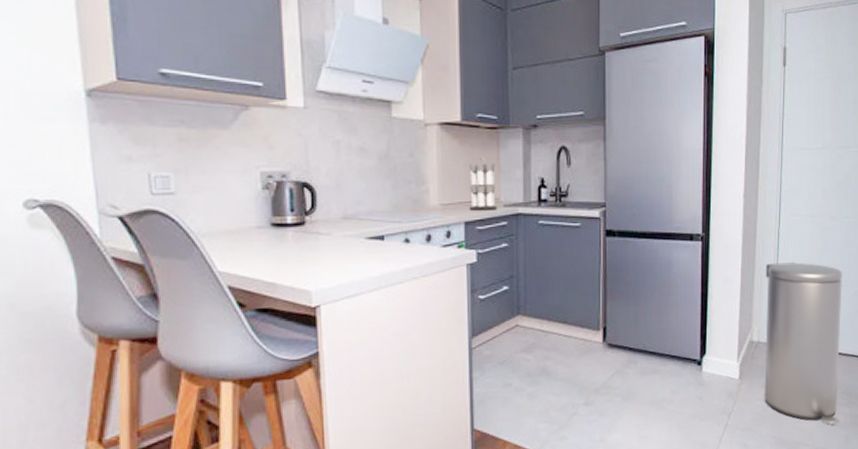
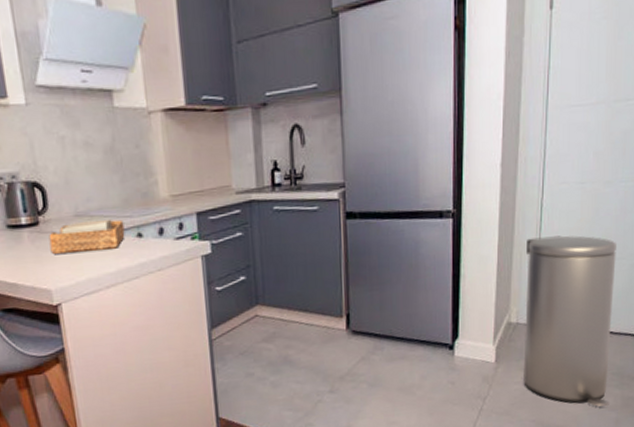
napkin holder: none [314,223,392,256] -> present [49,219,125,255]
spice rack: present [469,156,497,212] -> none [197,141,230,202]

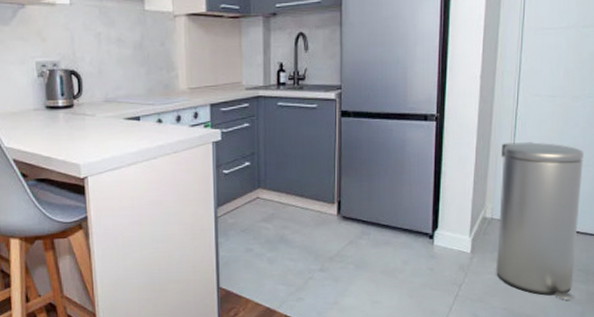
napkin holder: present [49,219,125,255] -> none [81,105,147,134]

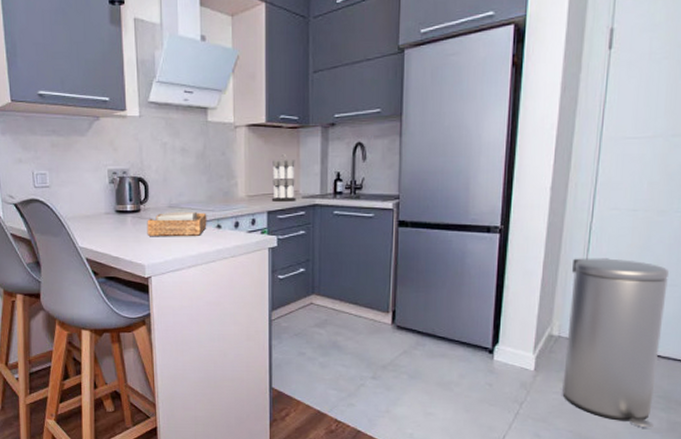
napkin holder: none [81,105,147,134] -> present [147,211,207,237]
spice rack: none [214,44,240,95] -> present [271,153,296,203]

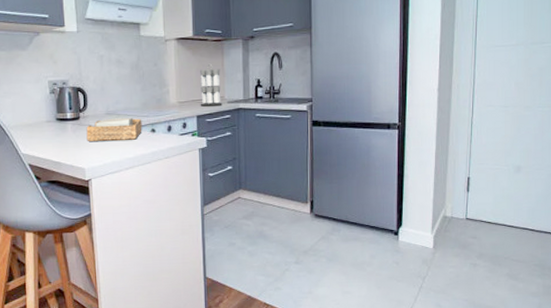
pedal bin: present [562,258,670,427] -> none [457,148,537,292]

